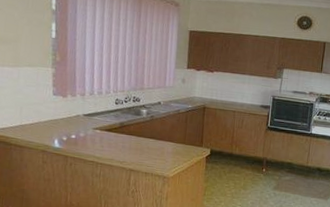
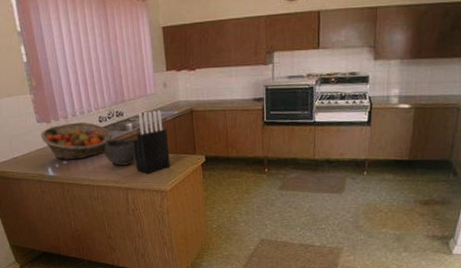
fruit basket: none [54,100,126,136] -> present [41,122,113,160]
bowl: none [115,122,146,148] -> present [104,138,136,166]
knife block: none [143,101,179,159] -> present [133,110,170,174]

